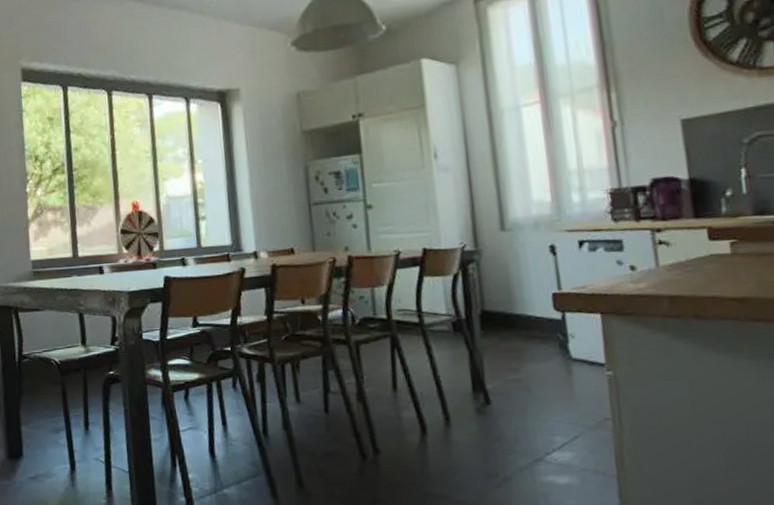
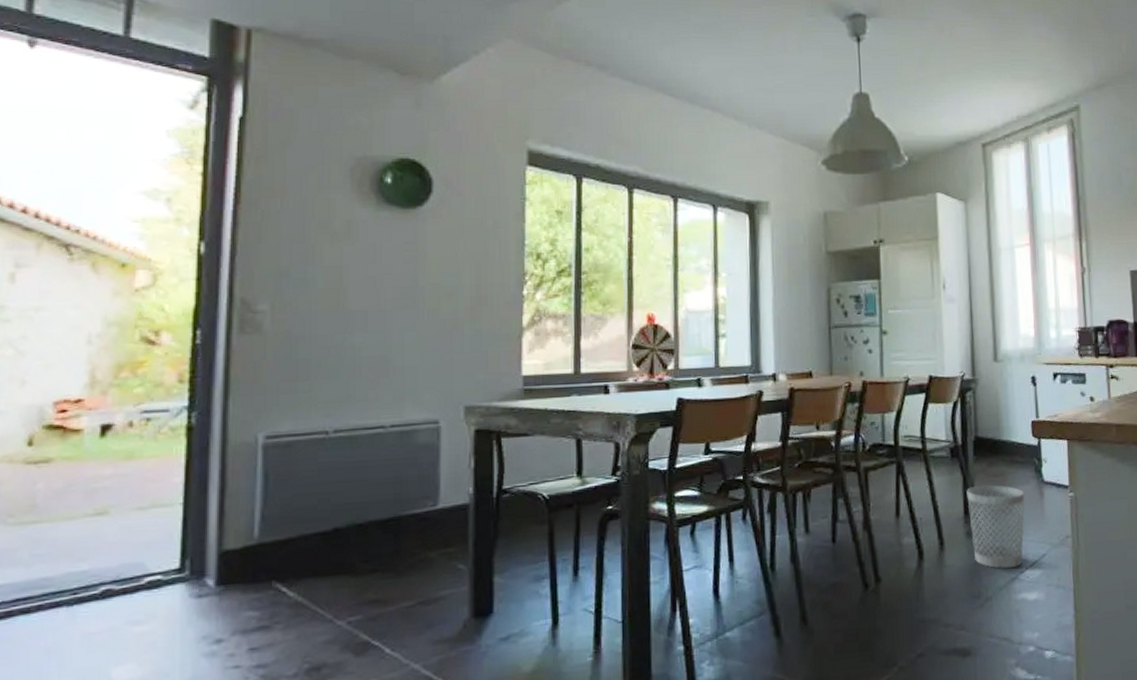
wastebasket: none [474,361,548,449] -> present [966,485,1025,569]

